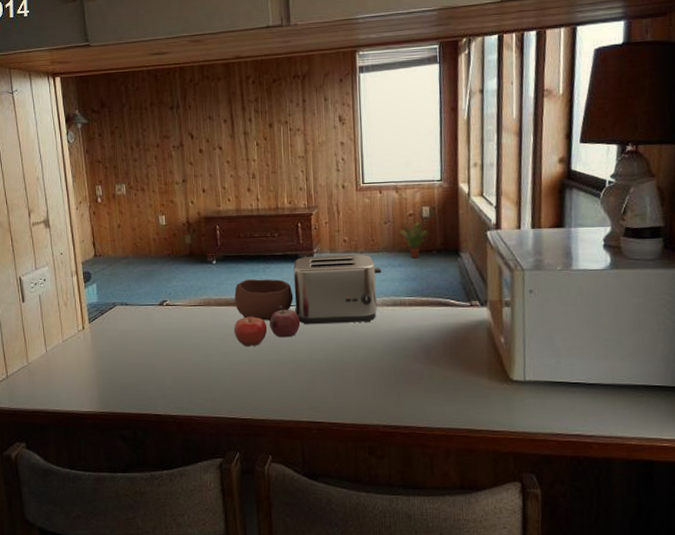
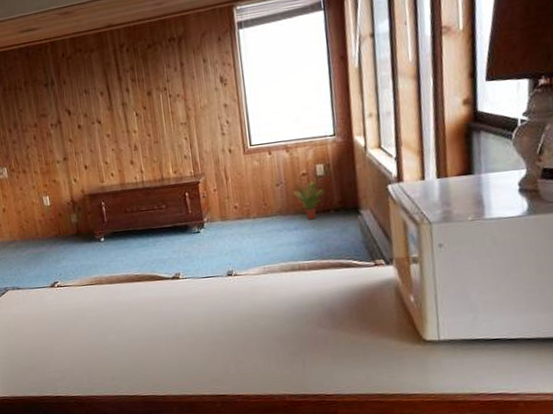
fruit: present [233,314,267,346] -> none [127,289,162,323]
bowl: present [234,279,294,322] -> none [125,252,187,296]
fruit: present [269,306,301,338] -> none [163,279,196,312]
toaster: present [293,254,382,325] -> none [184,220,278,297]

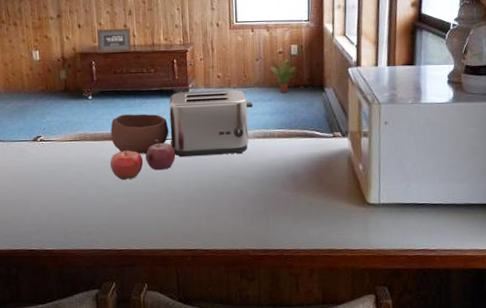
picture frame: none [104,163,141,194] -> present [97,28,132,54]
bowl: none [125,252,187,296] -> present [110,113,169,155]
fruit: none [127,289,162,323] -> present [110,148,143,180]
fruit: none [163,279,196,312] -> present [145,139,176,171]
toaster: none [184,220,278,297] -> present [169,90,254,158]

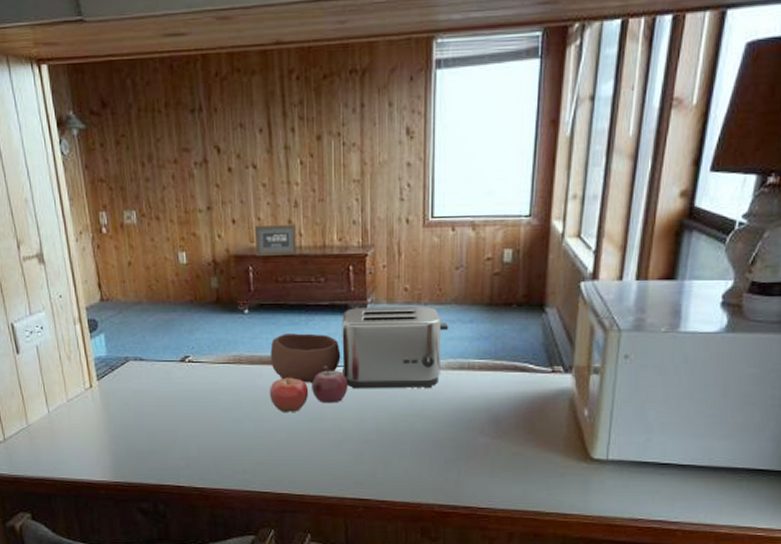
potted plant: present [269,58,298,93] -> none [472,267,511,313]

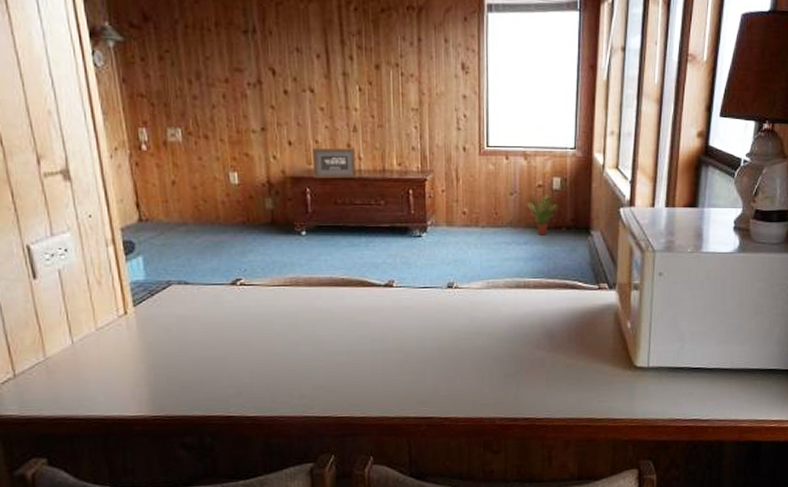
fruit: present [269,375,308,412] -> none [328,296,369,334]
bowl: present [270,333,341,384] -> none [329,255,402,305]
fruit: present [312,366,348,404] -> none [373,287,410,324]
toaster: present [342,307,449,389] -> none [402,229,506,309]
potted plant: none [472,267,511,313] -> present [525,193,560,236]

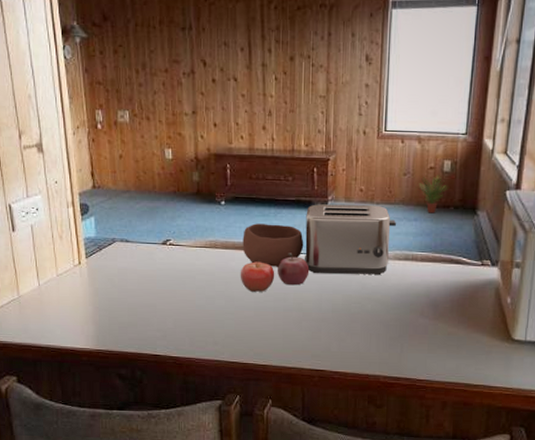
picture frame: present [313,147,357,179] -> none [234,129,270,157]
fruit: none [328,296,369,334] -> present [240,259,274,292]
bowl: none [329,255,402,305] -> present [242,223,304,268]
fruit: none [373,287,410,324] -> present [278,253,310,286]
toaster: none [402,229,506,309] -> present [305,204,397,275]

